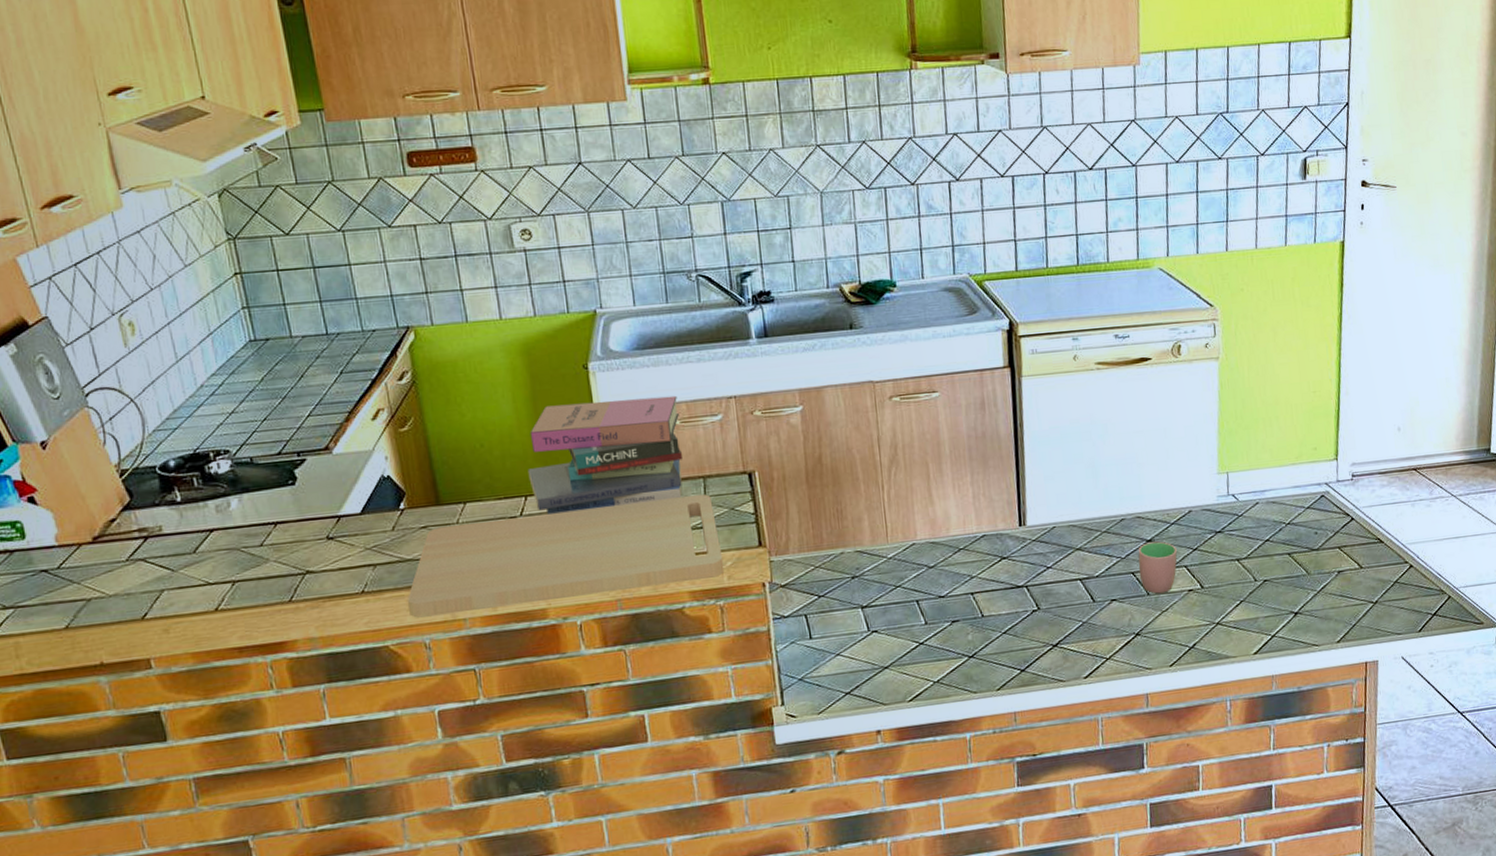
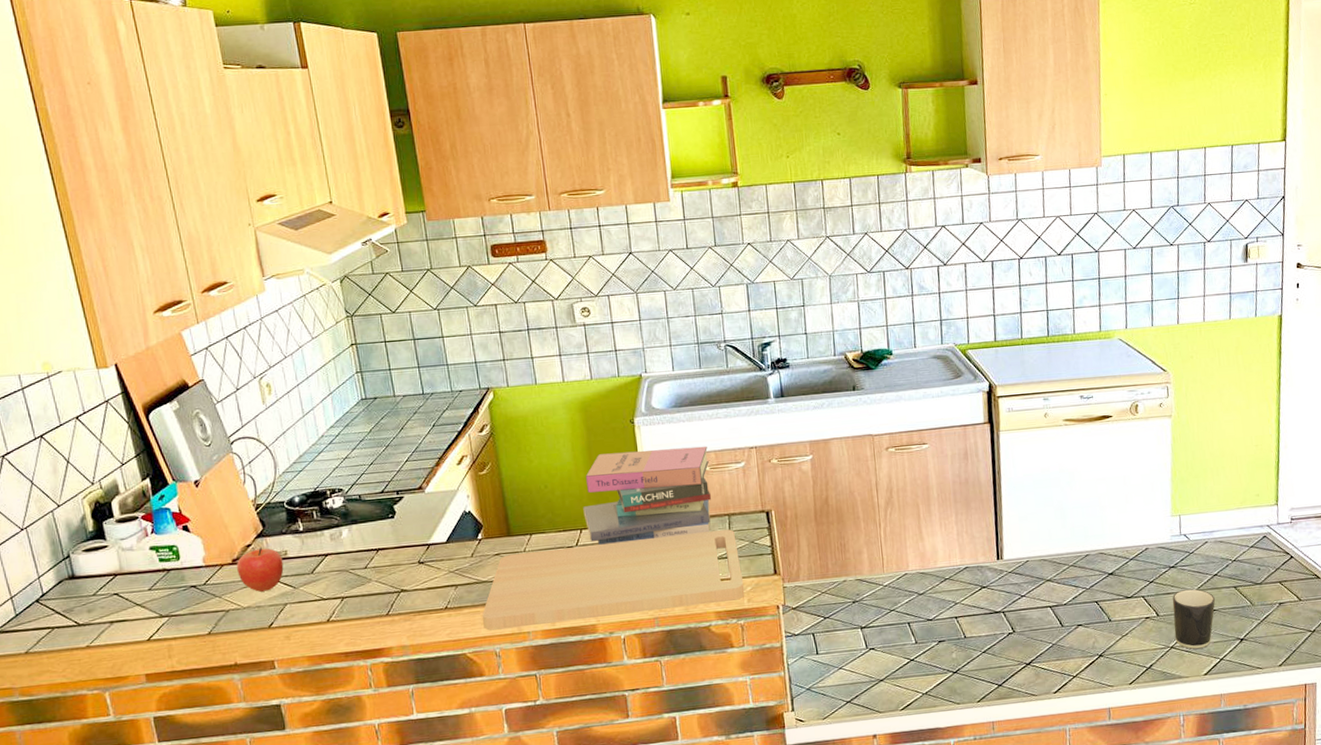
fruit: none [97,522,159,576] -> present [236,547,284,592]
cup: present [1138,541,1177,594] -> none [1101,574,1136,621]
mug: none [1218,556,1267,625] -> present [1172,589,1216,649]

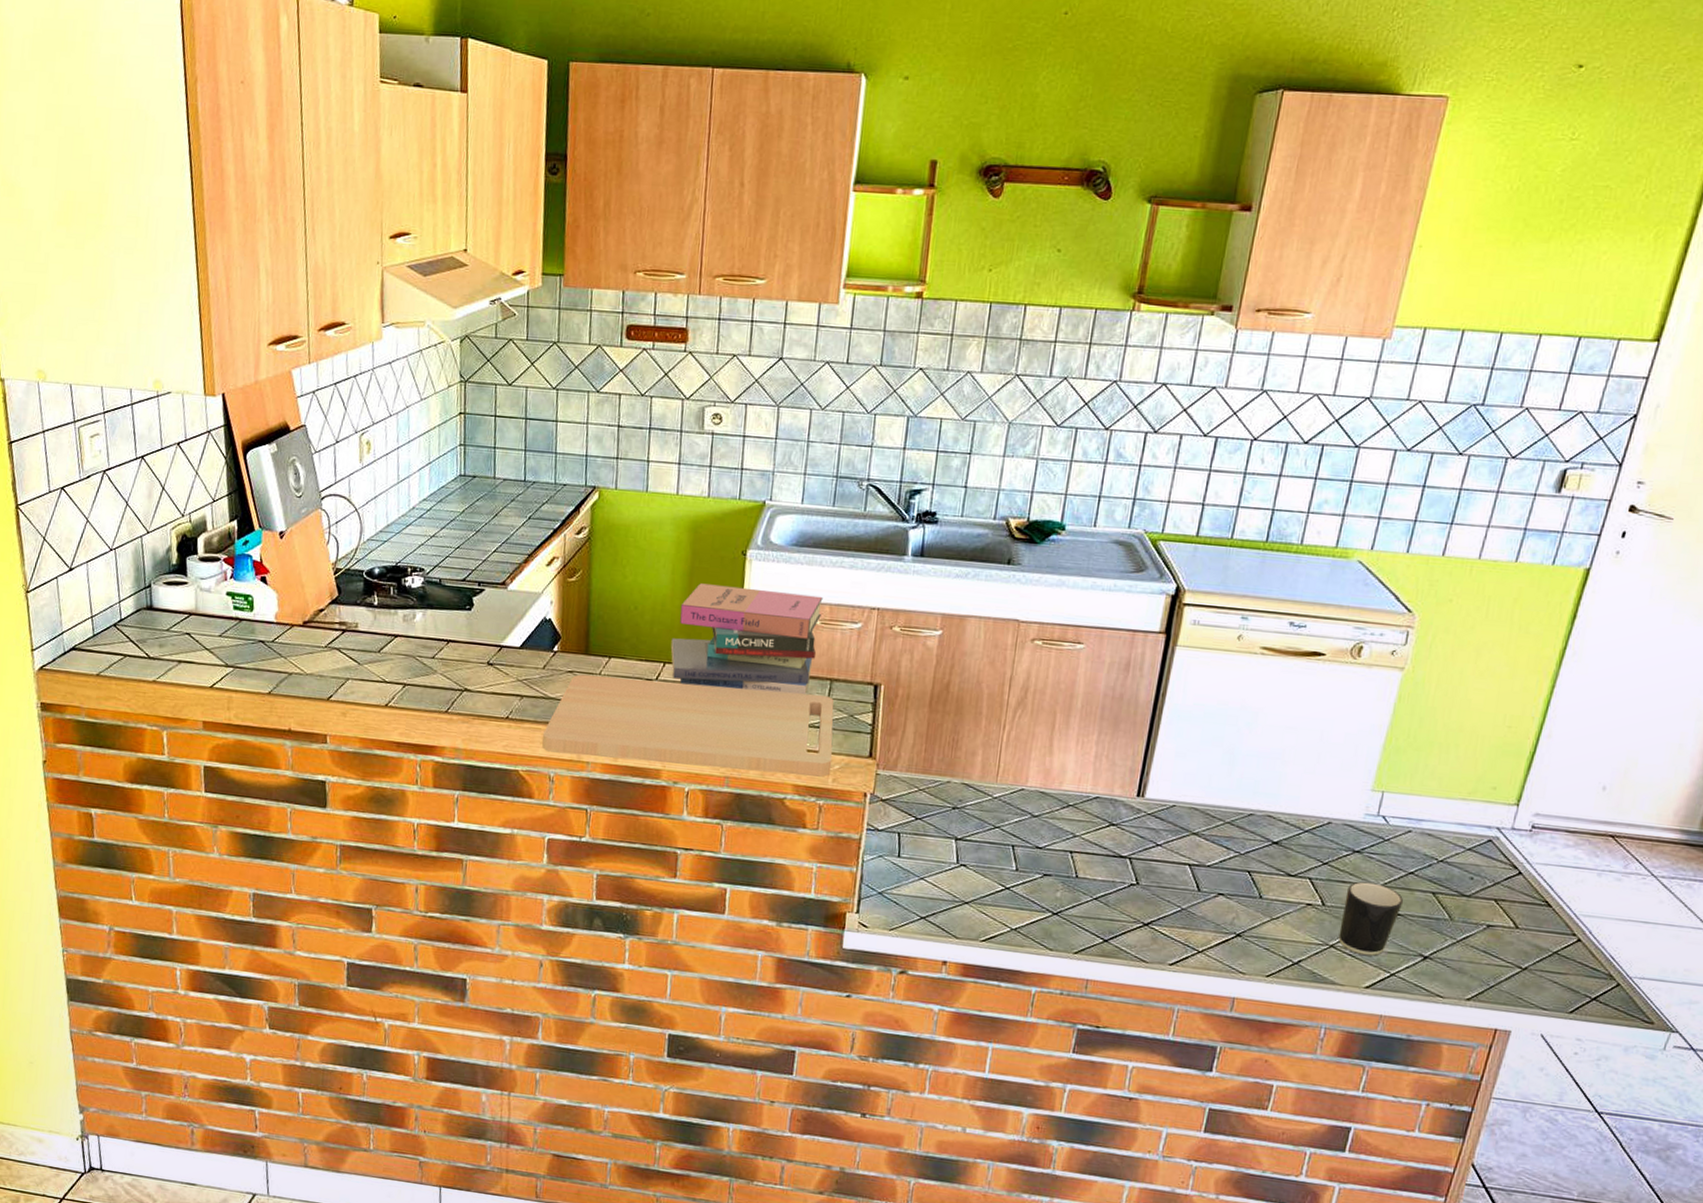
fruit: present [236,547,284,592] -> none [305,614,353,662]

